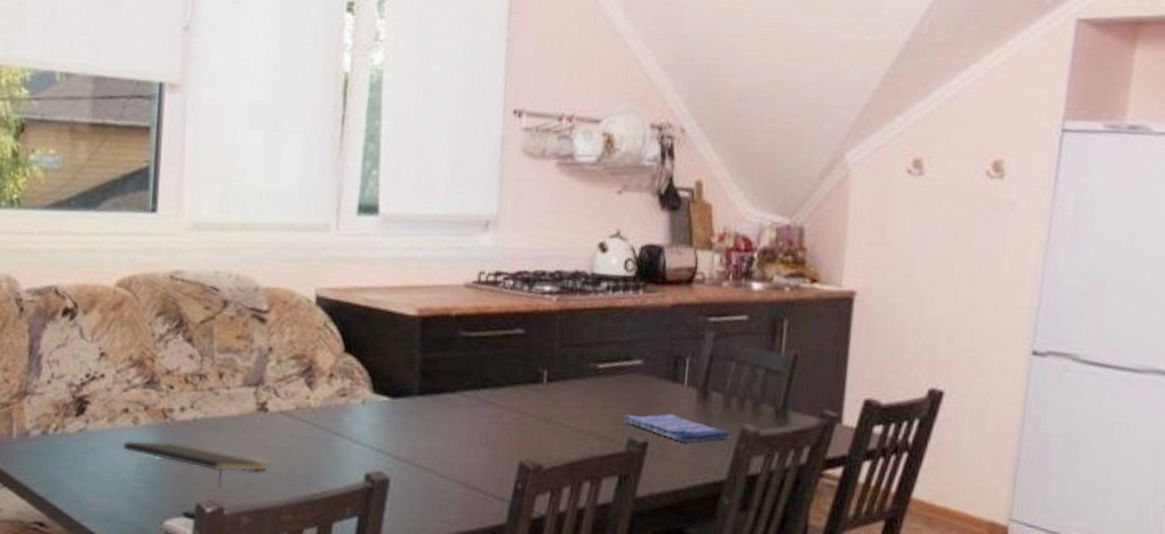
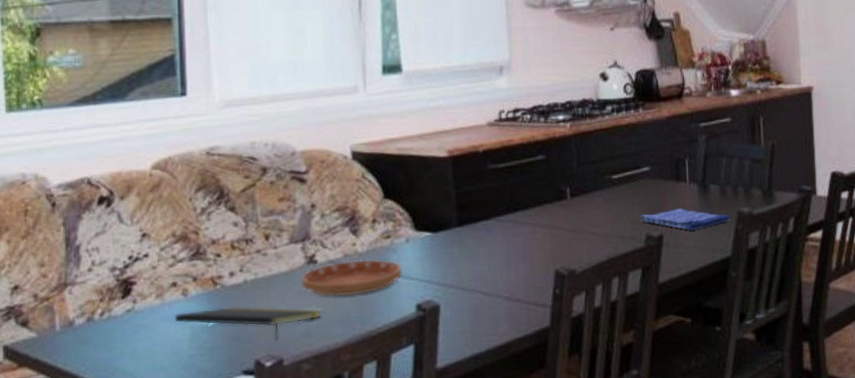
saucer: none [249,414,355,454] -> present [300,260,402,297]

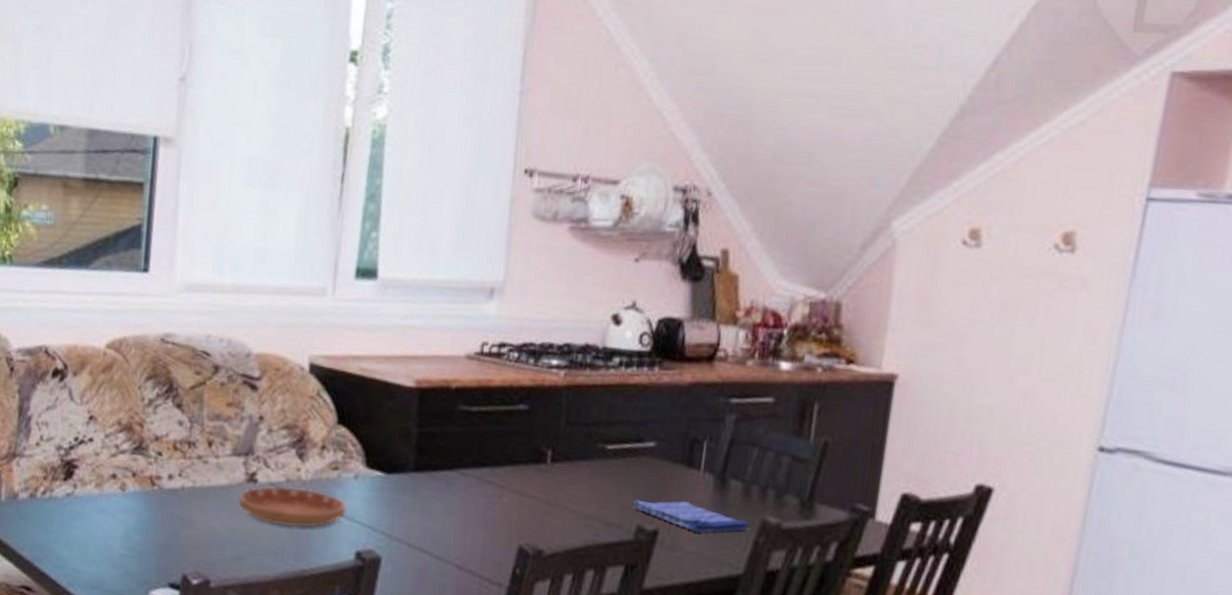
notepad: present [174,306,322,340] -> none [110,507,255,558]

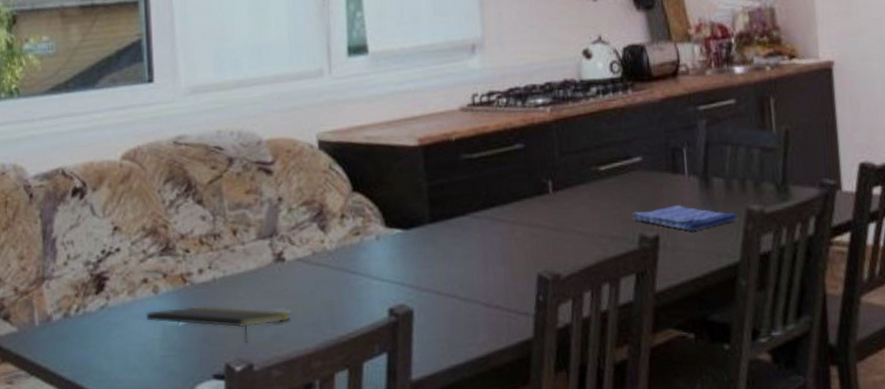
notepad: none [110,507,255,558] -> present [145,306,291,343]
saucer: present [238,486,346,528] -> none [269,259,373,298]

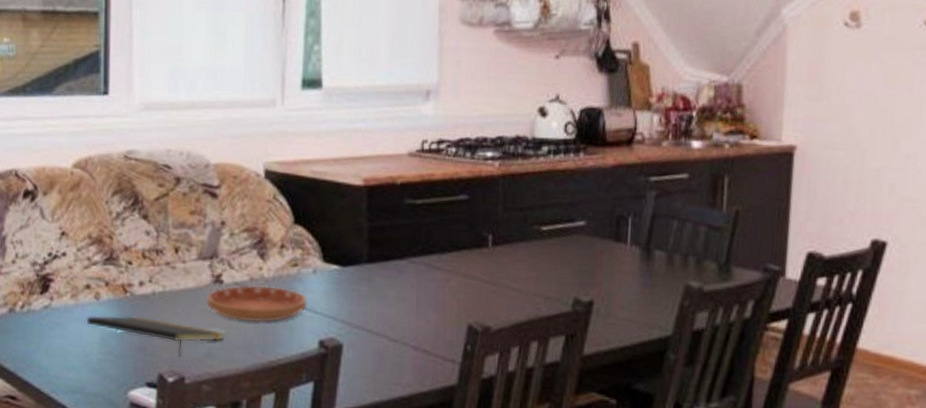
saucer: none [269,259,373,298] -> present [206,285,307,323]
dish towel: present [632,205,737,231] -> none [569,273,674,301]

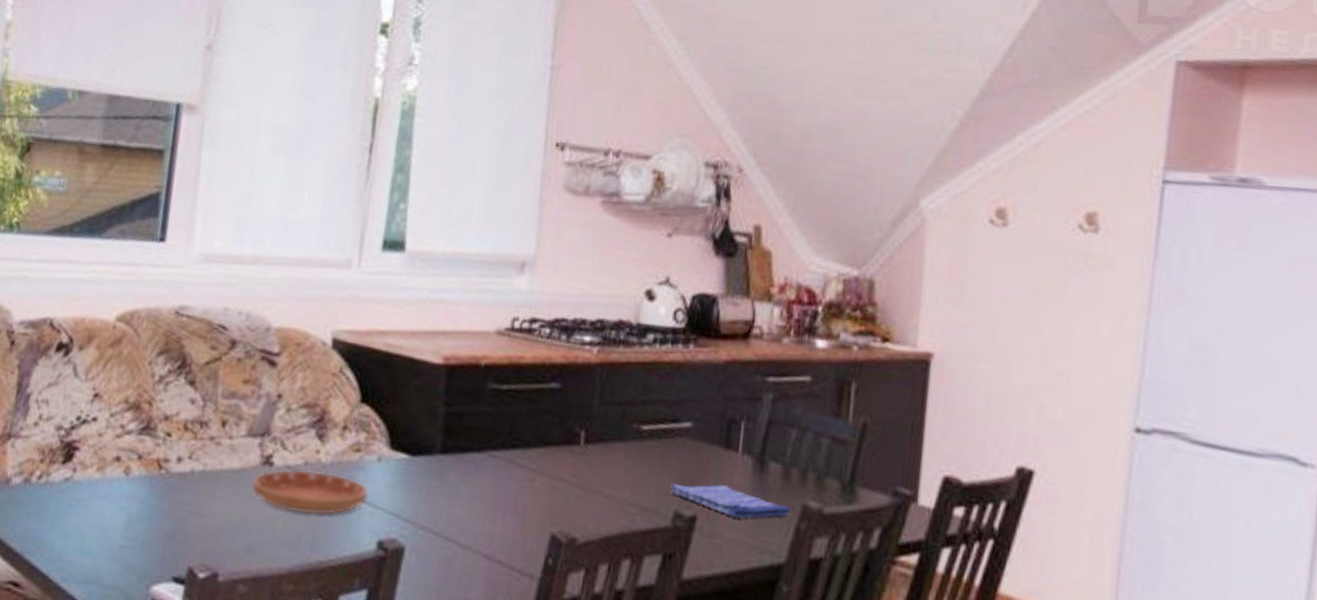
notepad: present [86,315,224,356] -> none [112,493,269,548]
dish towel: none [569,273,674,301] -> present [670,483,790,519]

